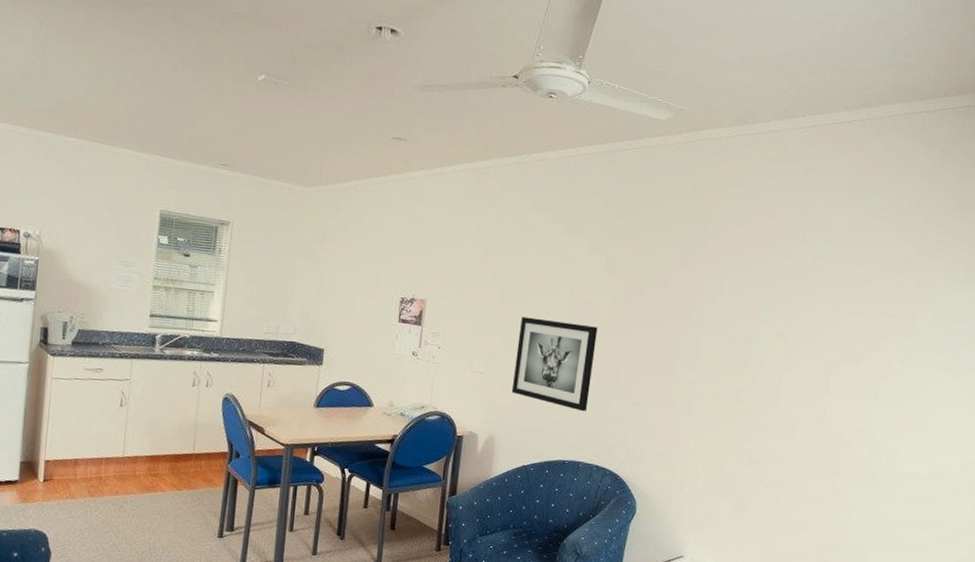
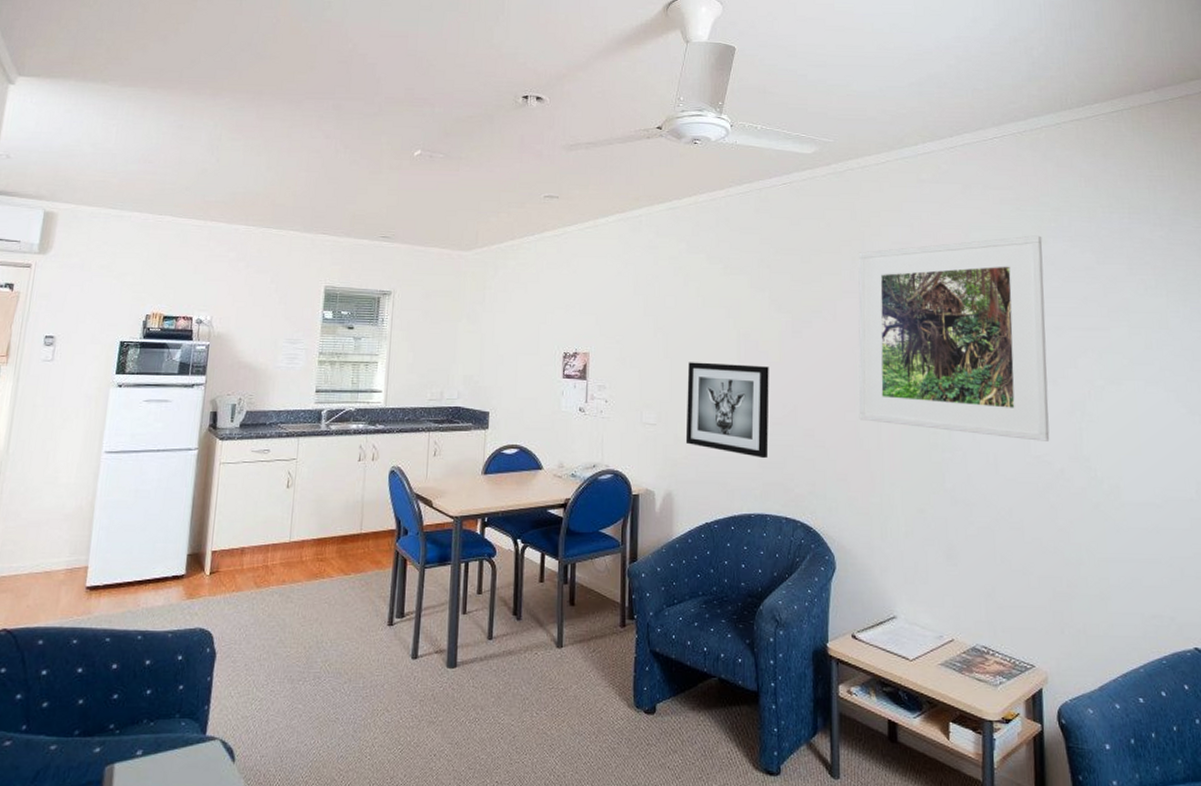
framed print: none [675,223,871,415] -> present [858,235,1050,441]

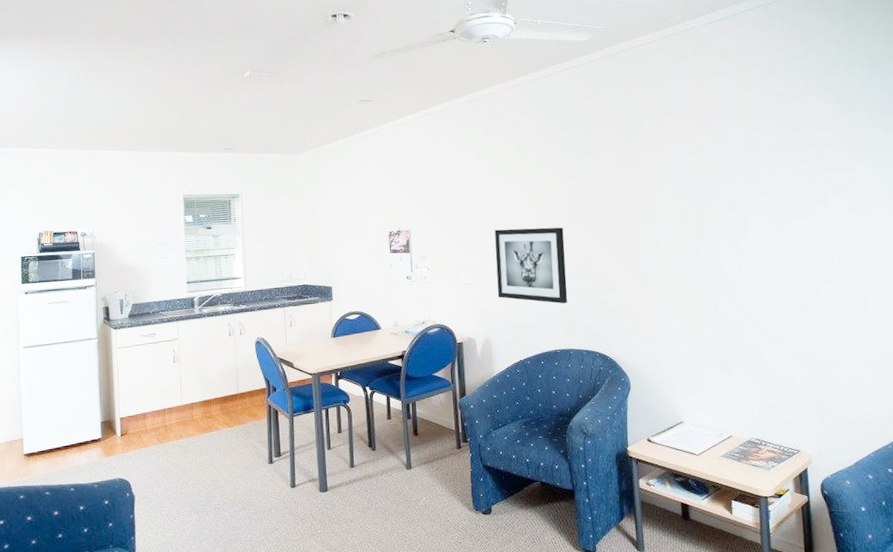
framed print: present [858,235,1050,441] -> none [633,93,806,269]

